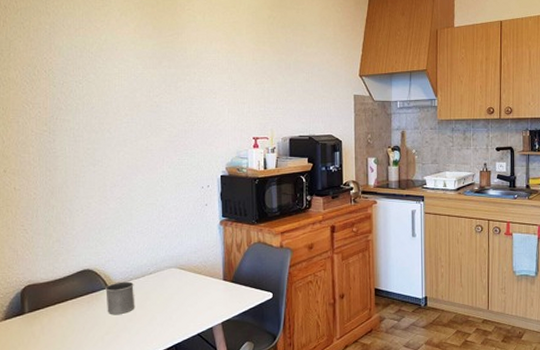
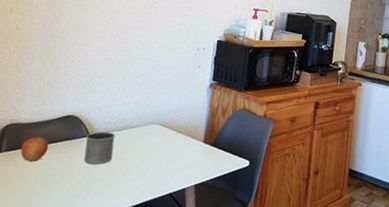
apple: none [43,295,70,319] -> present [20,137,49,161]

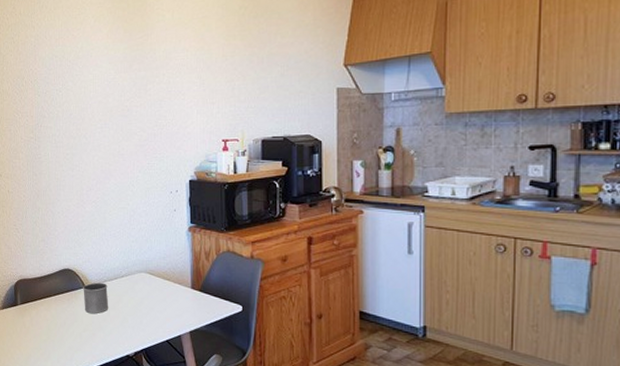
apple: present [20,137,49,161] -> none [32,290,53,313]

